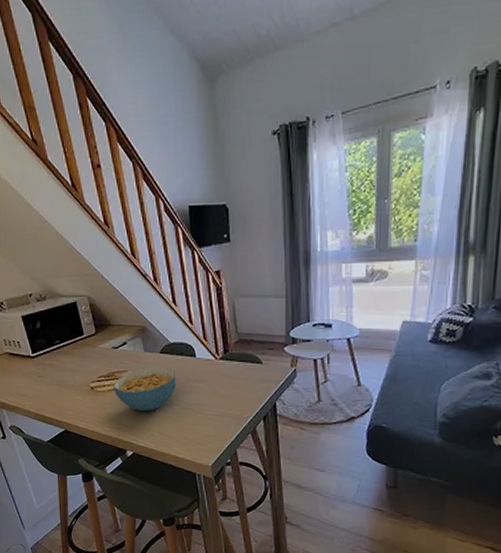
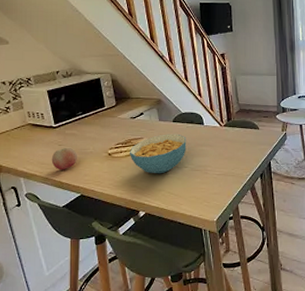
fruit: none [32,380,58,404] -> present [51,148,77,170]

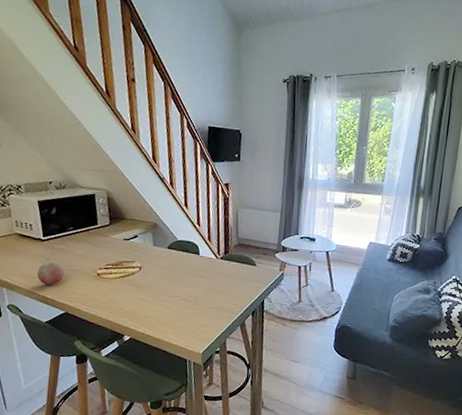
cereal bowl: present [130,134,186,174] -> none [119,260,180,300]

